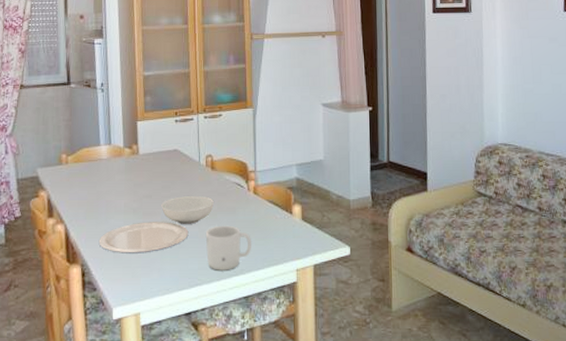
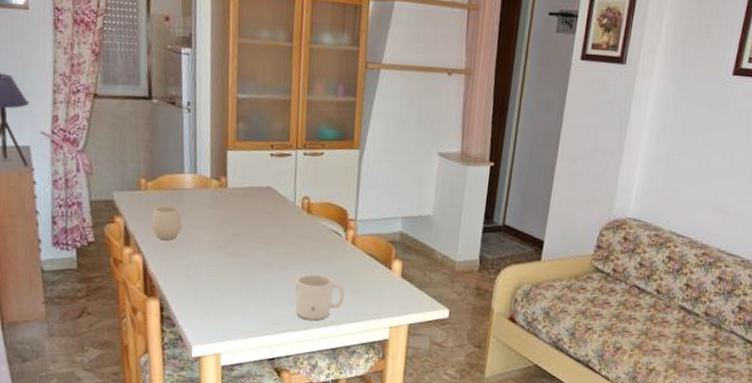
cup: none [72,175,100,208] -> present [151,205,182,240]
plate: present [98,222,189,253] -> none [179,261,278,294]
bowl: present [161,196,214,224] -> none [249,238,307,269]

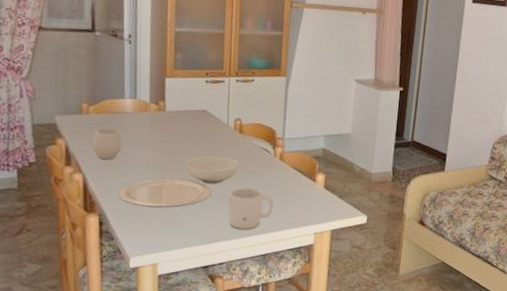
plate: none [179,261,278,294] -> present [118,178,212,208]
bowl: none [249,238,307,269] -> present [185,156,239,184]

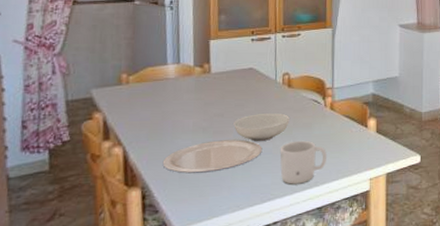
cup: present [92,127,122,160] -> none [133,95,166,129]

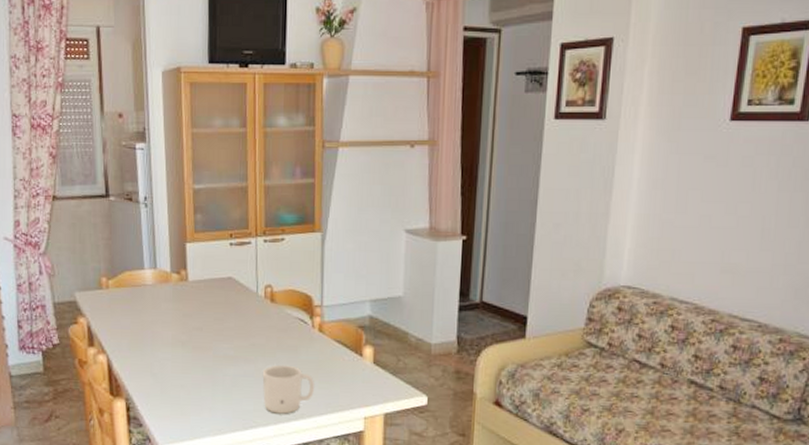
plate: present [162,139,263,174] -> none [144,356,244,391]
bowl: present [233,113,289,141] -> none [213,330,273,362]

